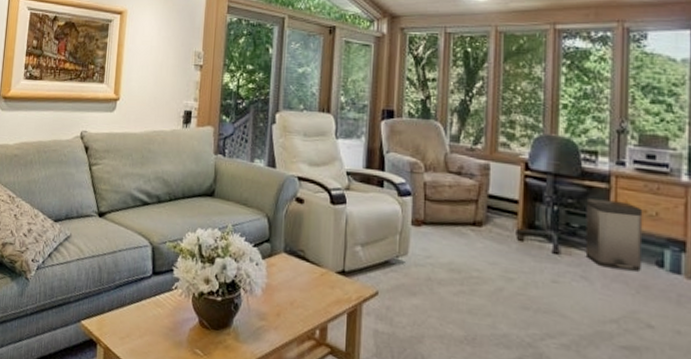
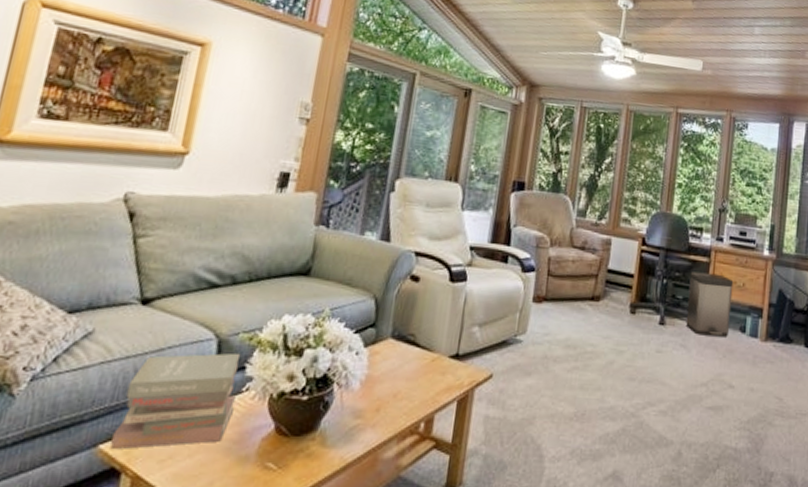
books: none [89,256,169,328] -> present [110,352,241,450]

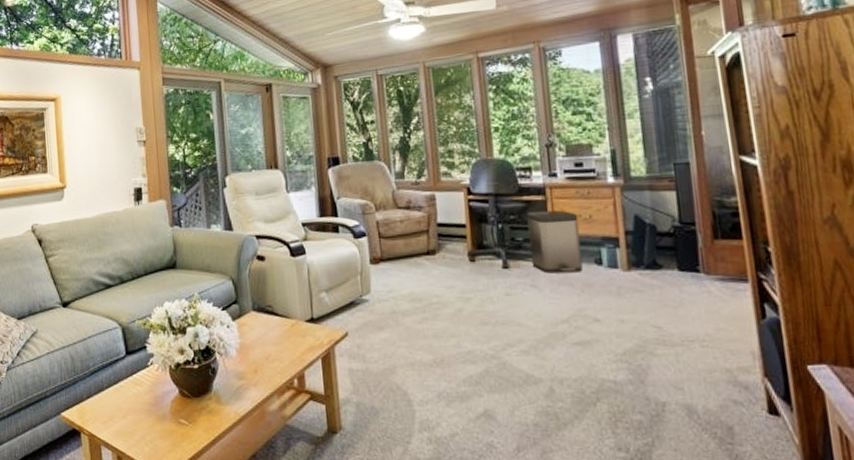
books: present [110,352,241,450] -> none [68,336,146,416]

